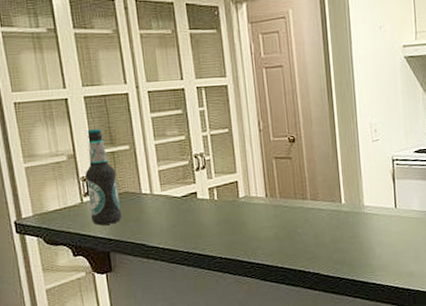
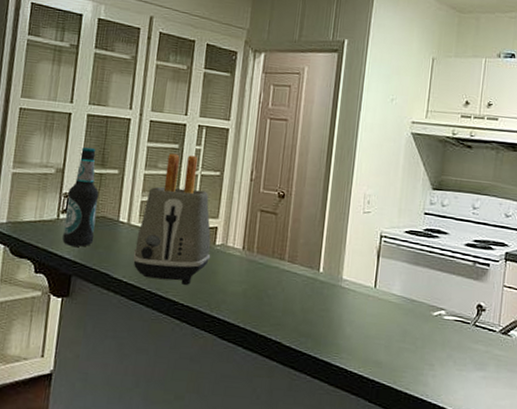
toaster: none [162,117,238,241] -> present [133,153,211,285]

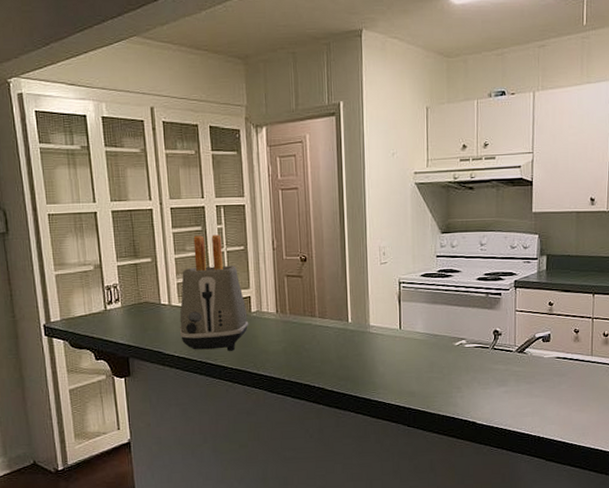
bottle: present [62,147,99,247] -> none [109,242,142,332]

